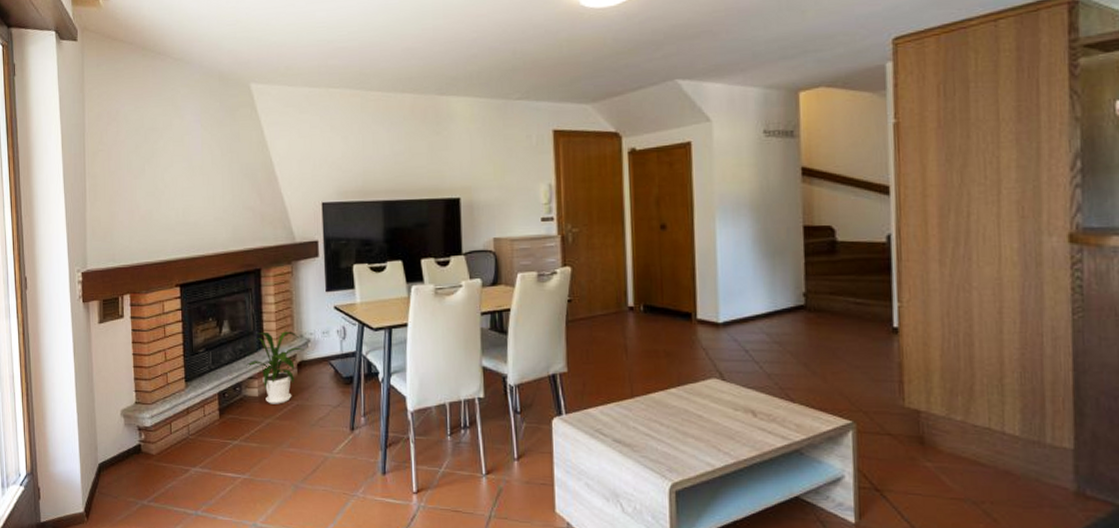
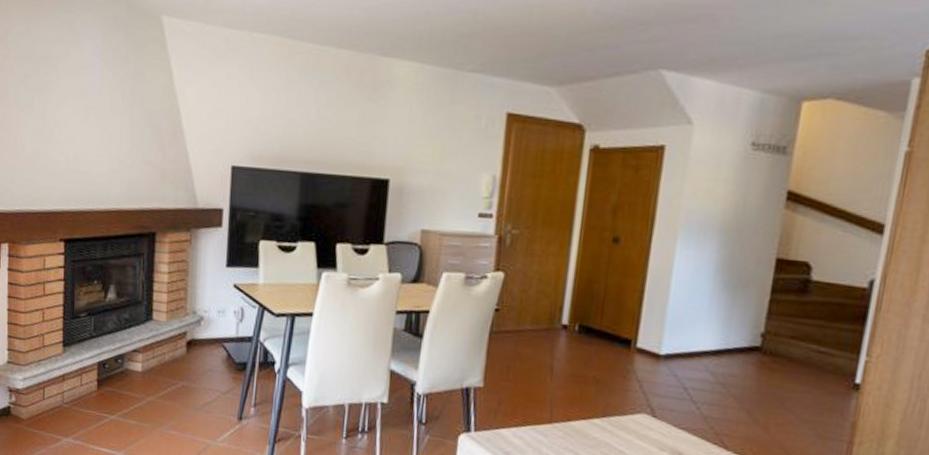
house plant: present [246,331,306,404] -> none [131,302,198,383]

